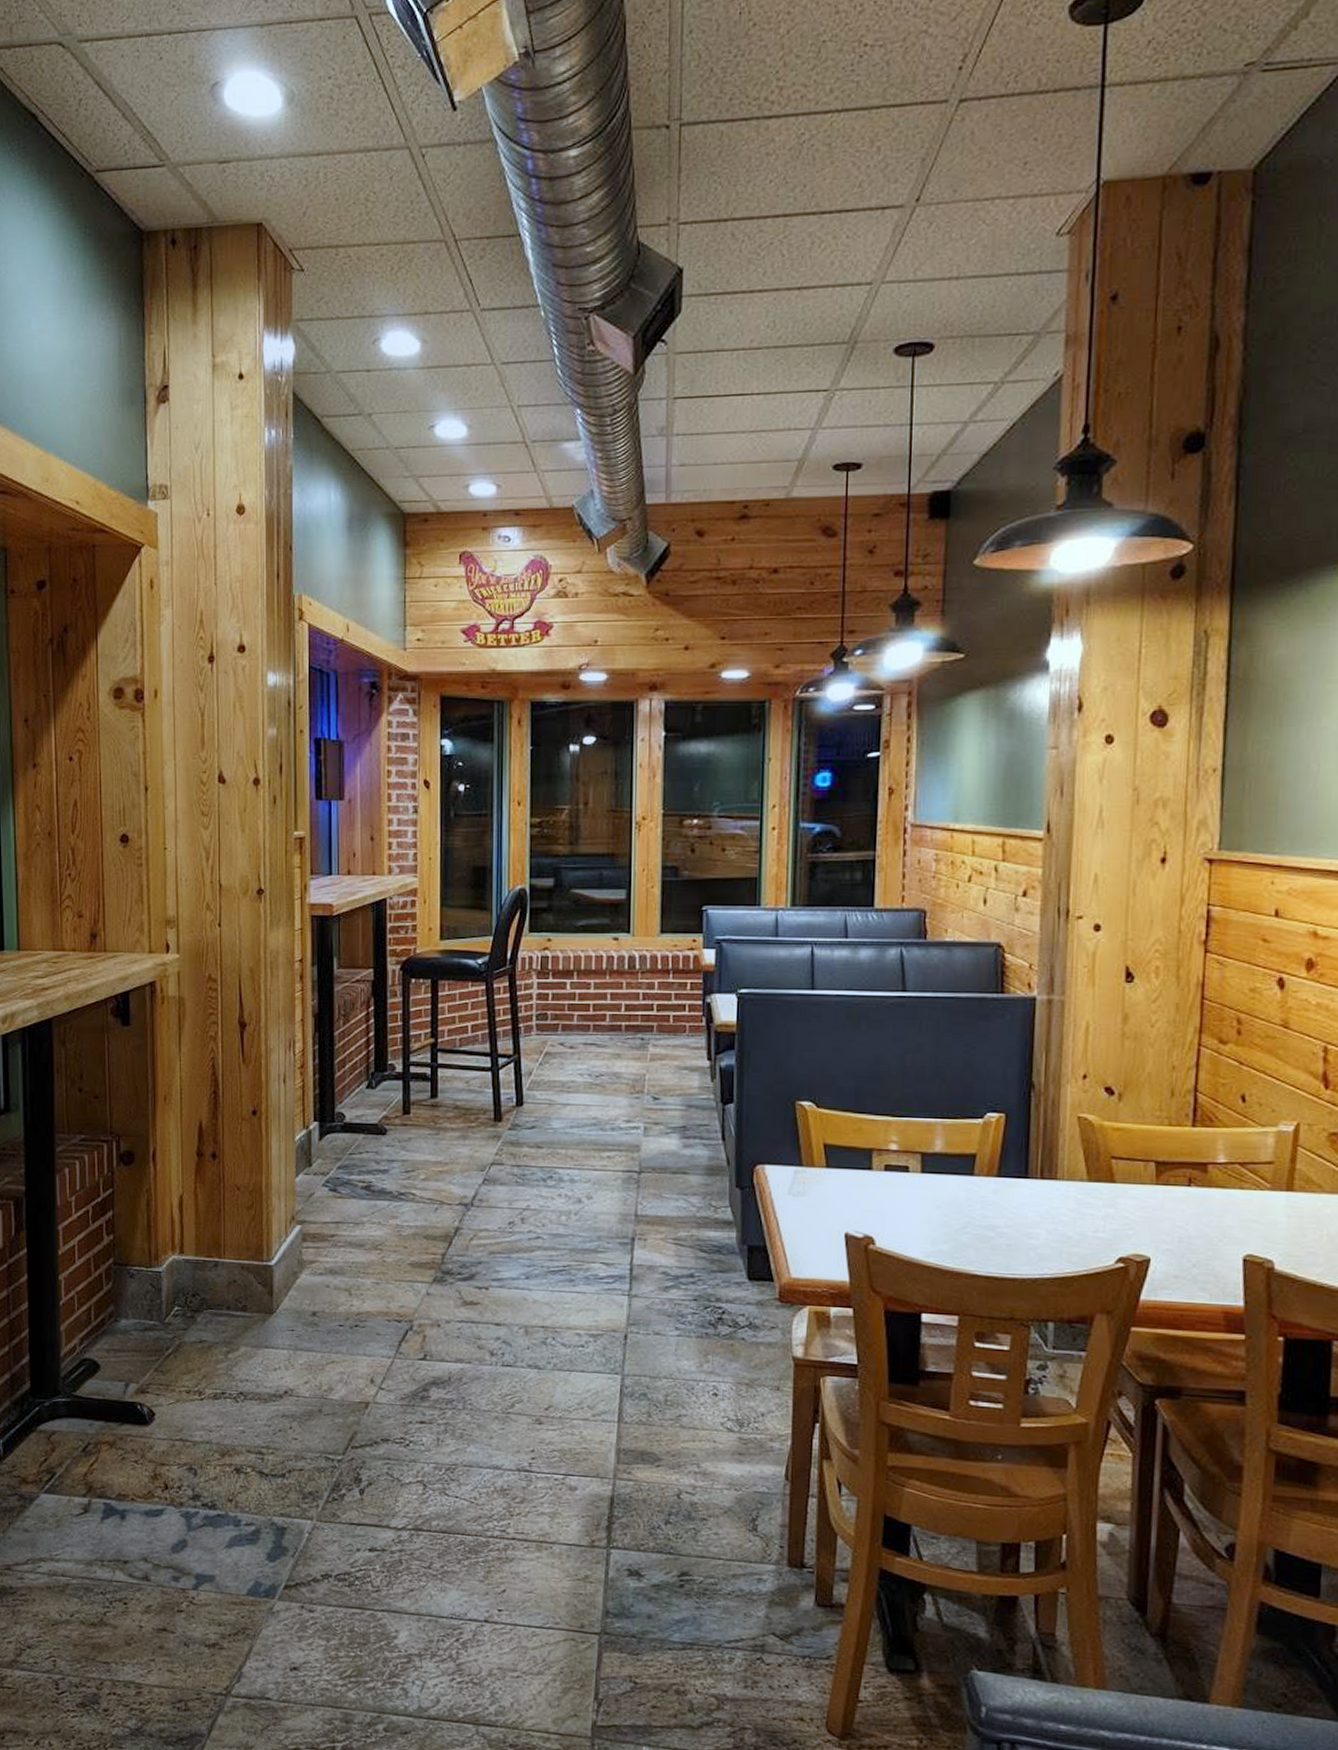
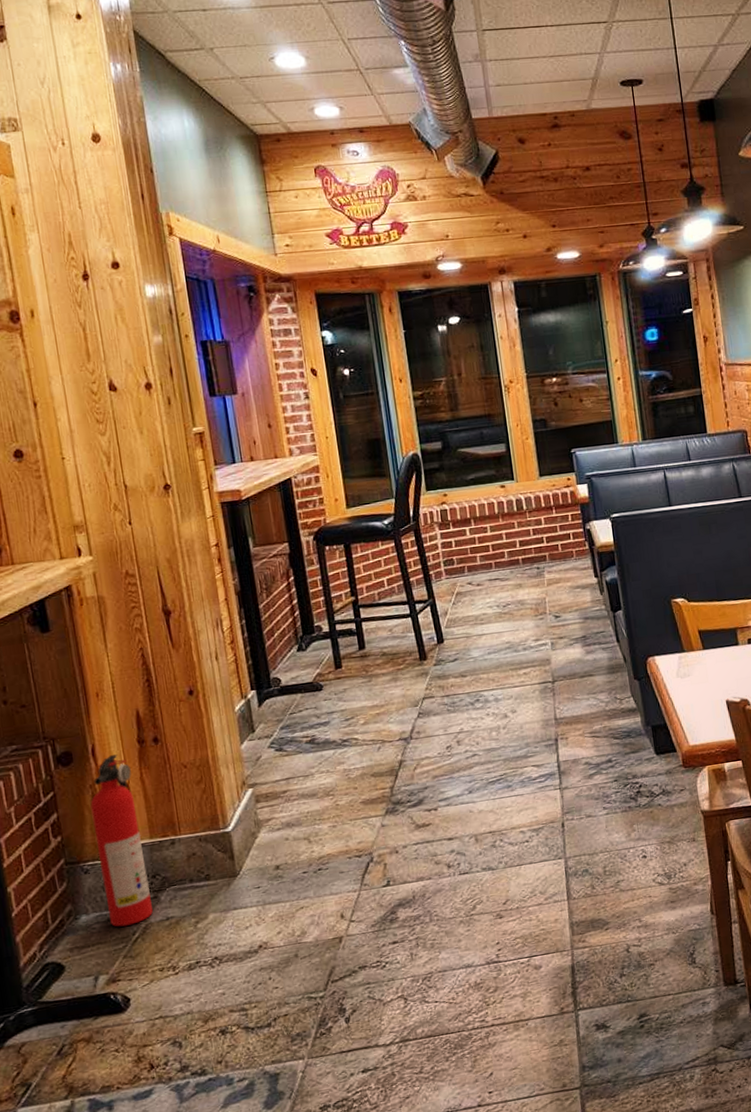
fire extinguisher: none [144,1163,188,1340] -> present [90,754,153,927]

